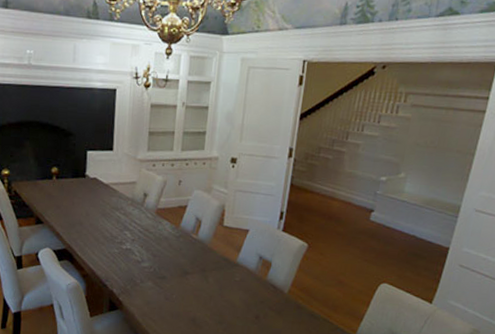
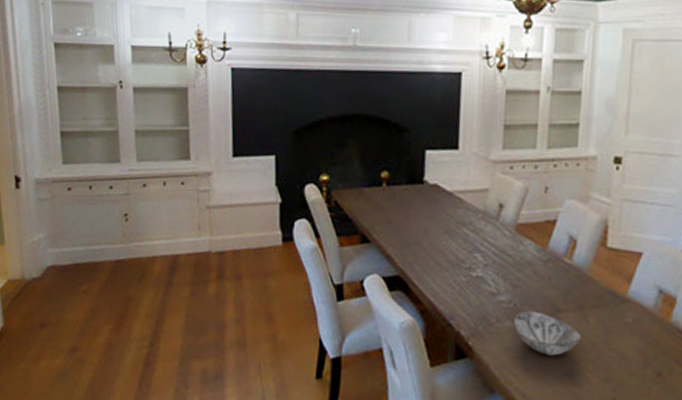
decorative bowl: none [152,273,204,306] -> present [512,310,583,356]

